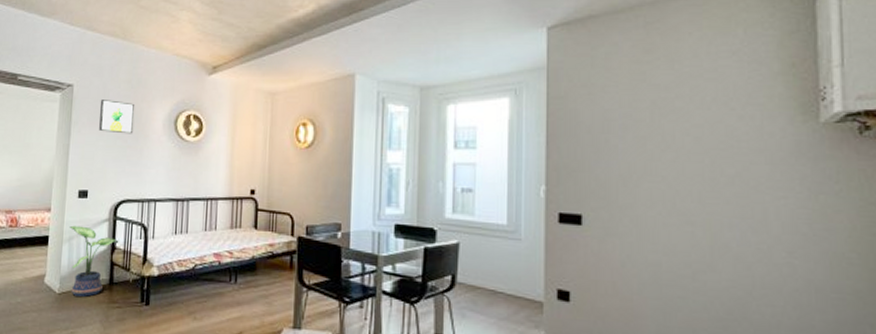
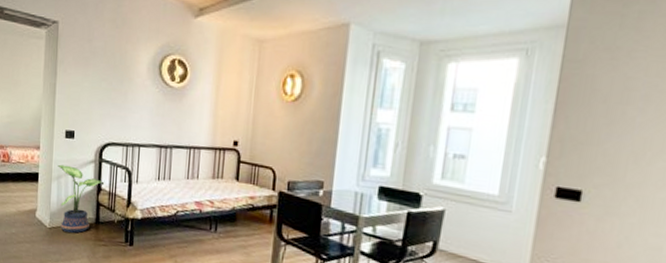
wall art: present [99,100,134,134] -> none [84,39,119,77]

